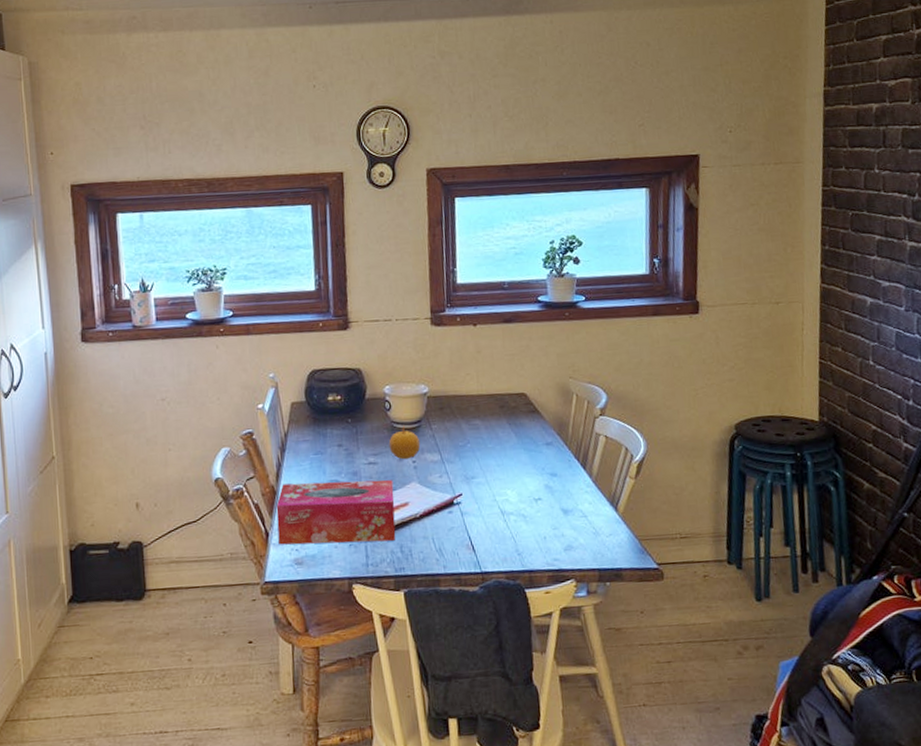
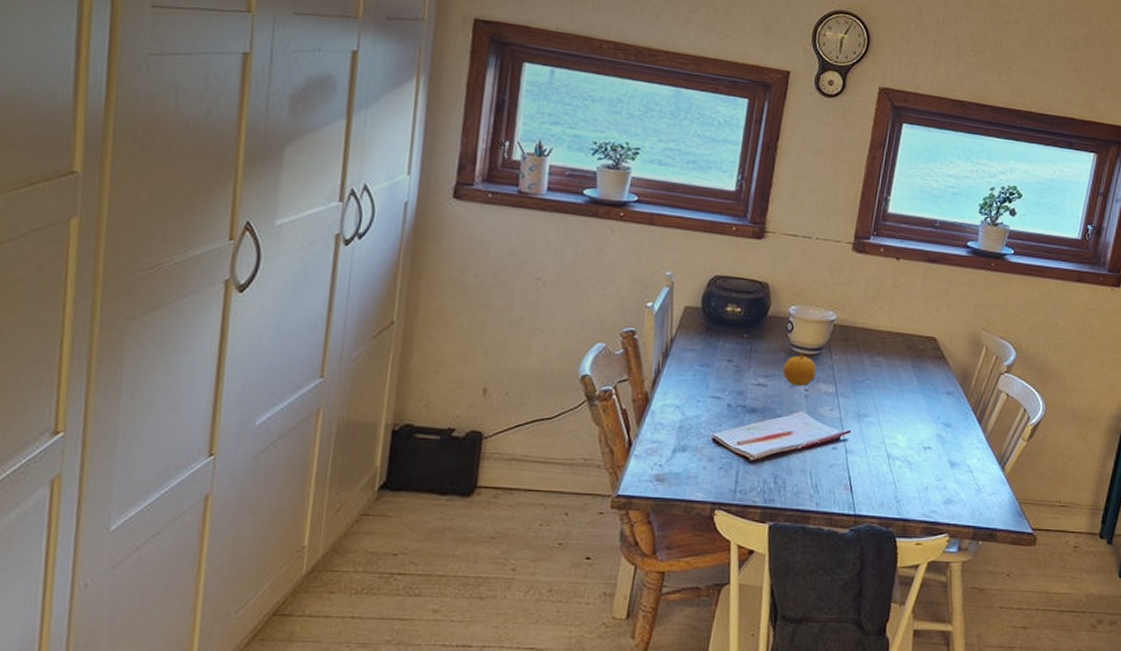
tissue box: present [276,479,396,545] -> none [641,392,780,469]

